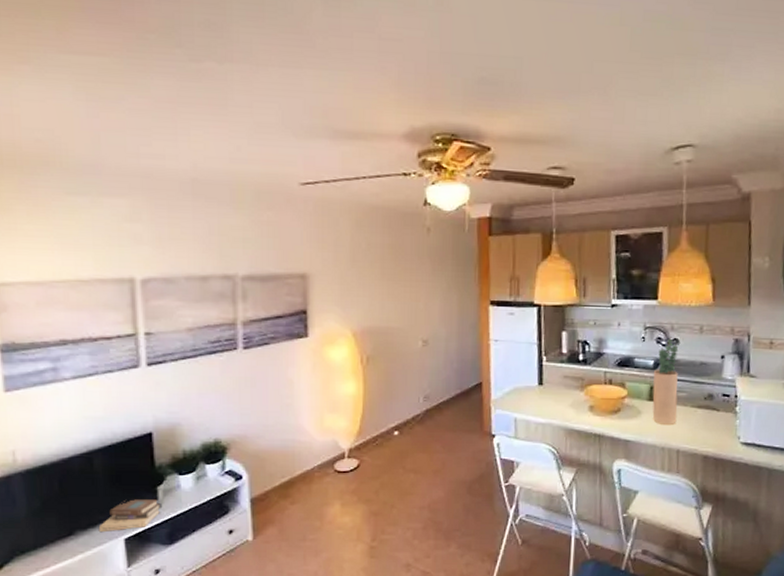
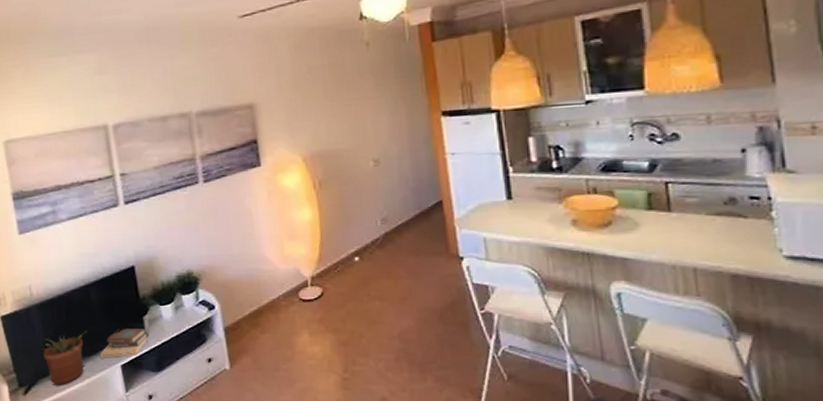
planter: none [19,500,88,563] -> present [39,329,89,386]
vase: present [652,337,679,426] -> none [649,132,689,239]

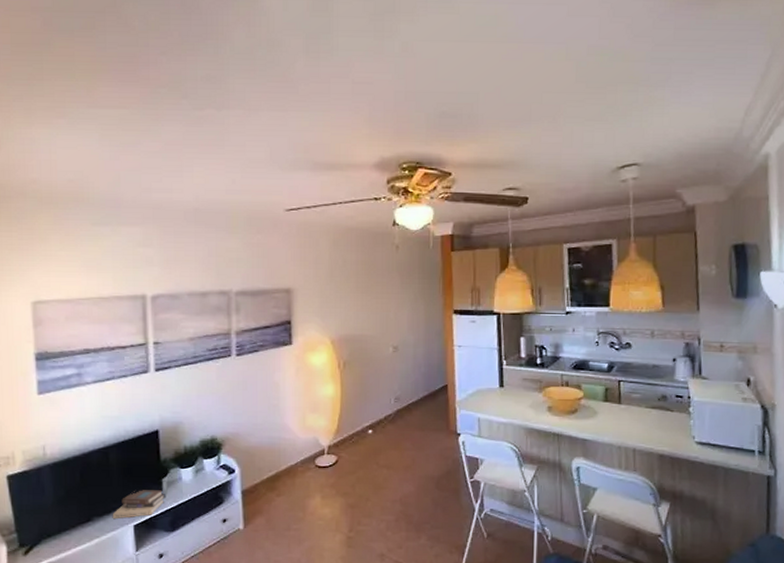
planter: present [39,329,89,386] -> none [47,490,104,546]

